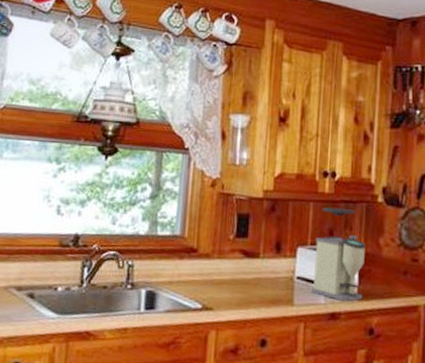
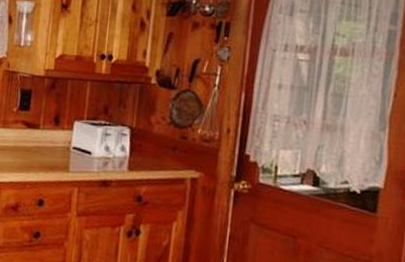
coffee grinder: present [312,207,367,302] -> none [86,87,139,171]

